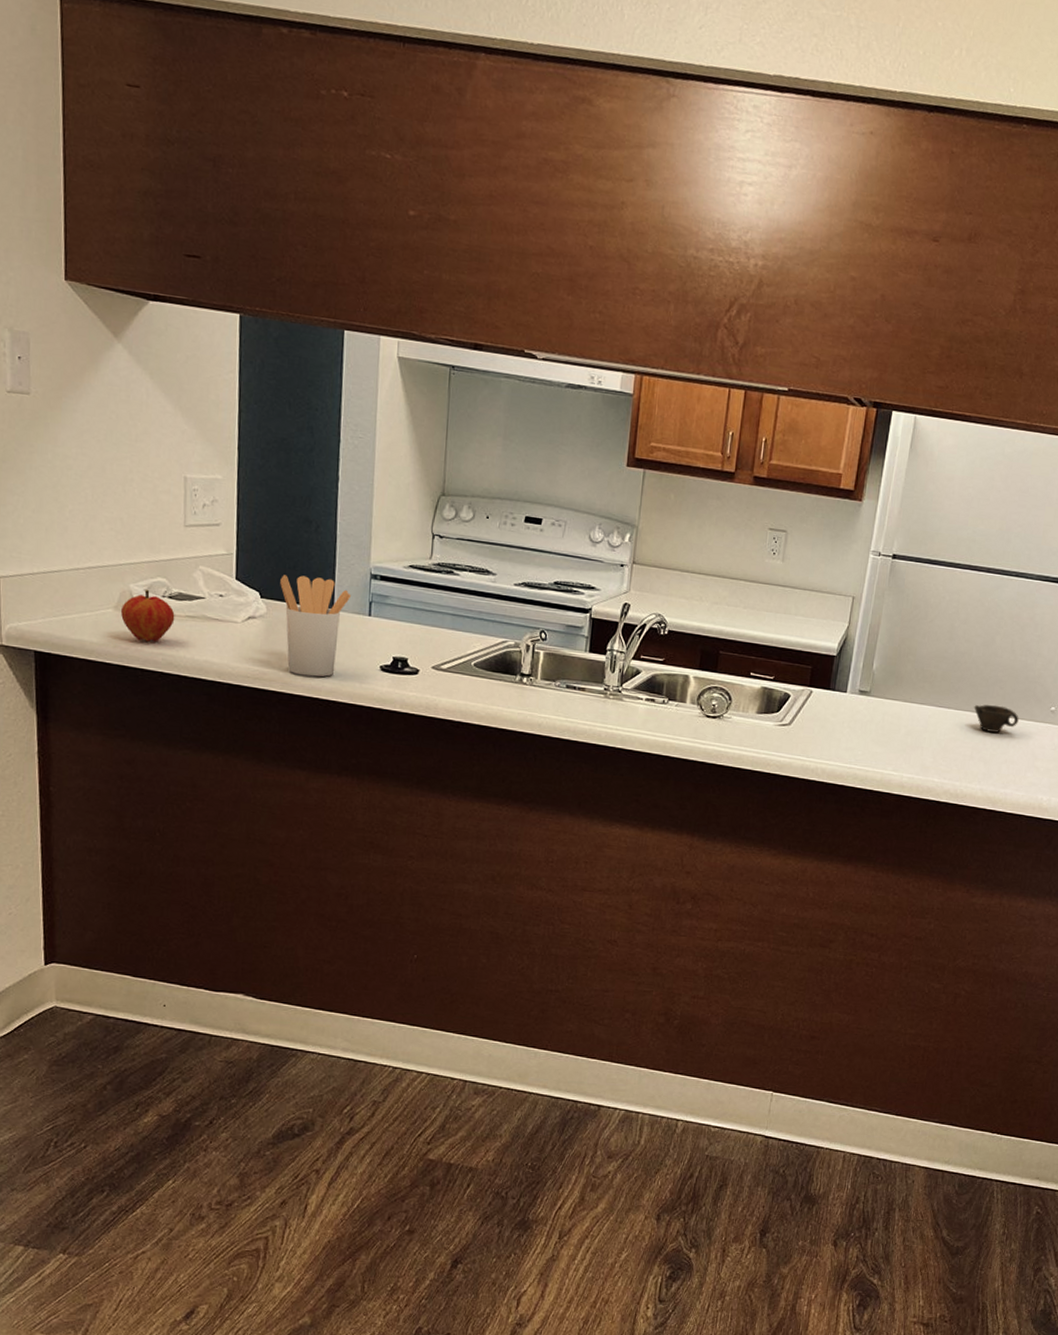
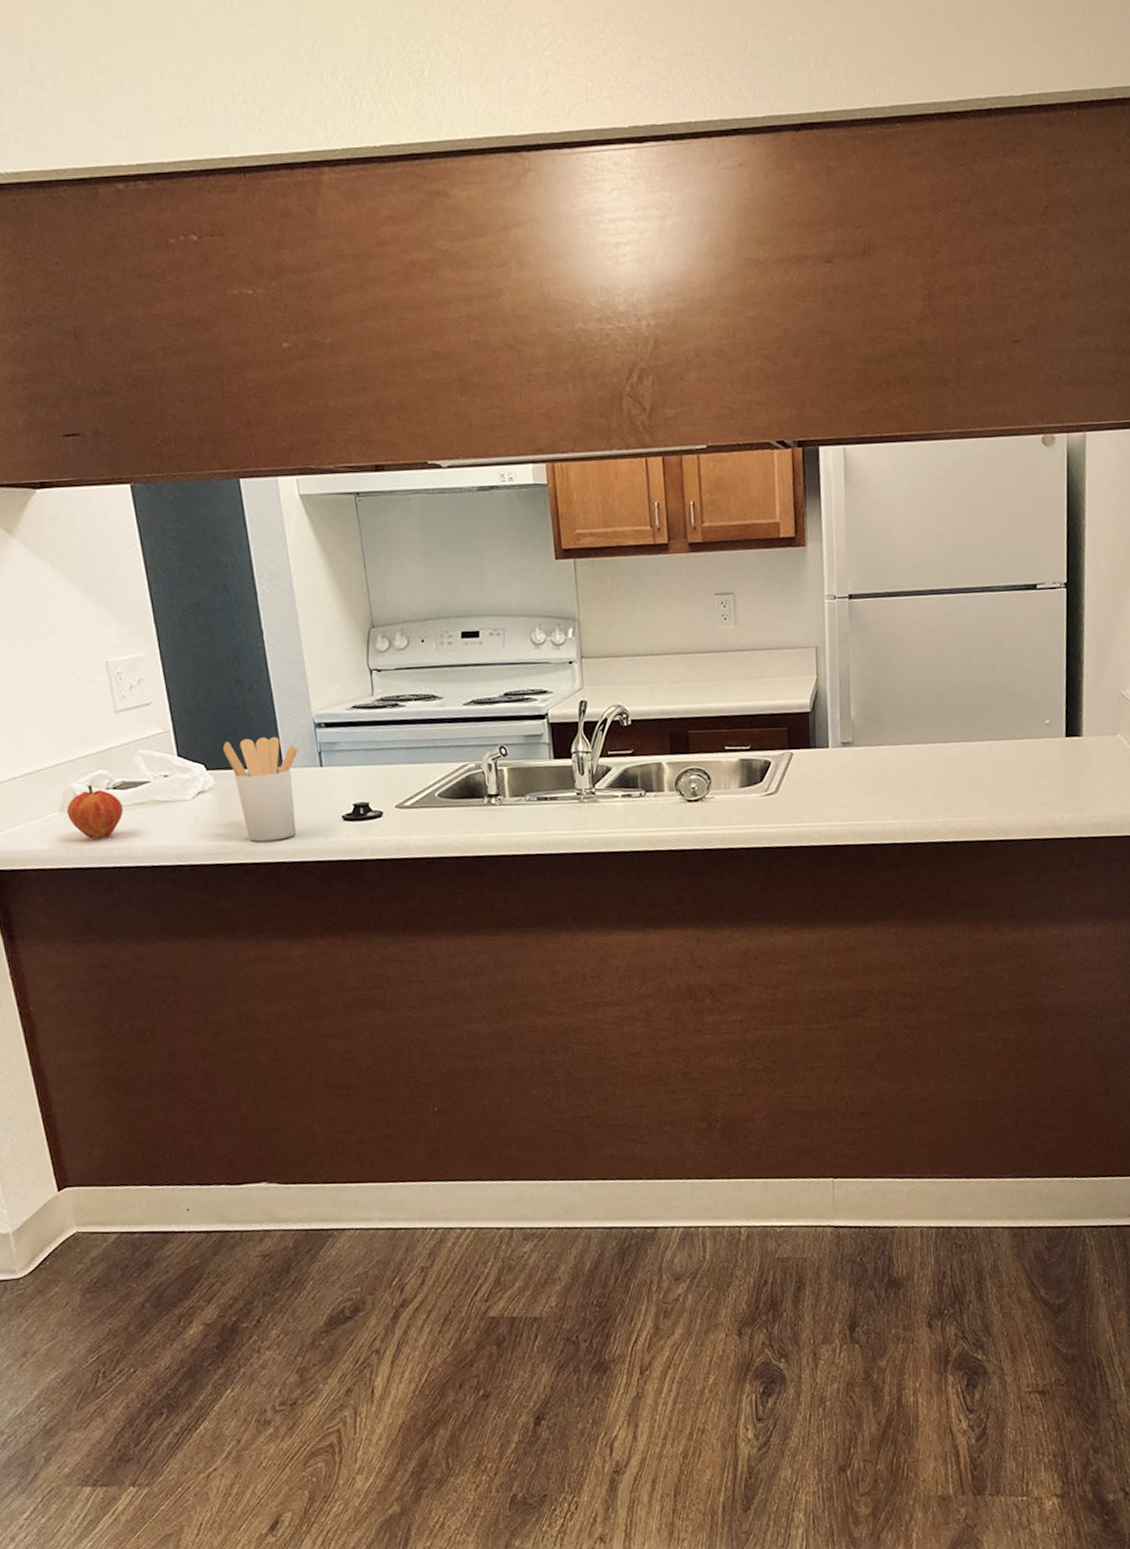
cup: present [974,705,1019,733] -> none [964,729,1014,759]

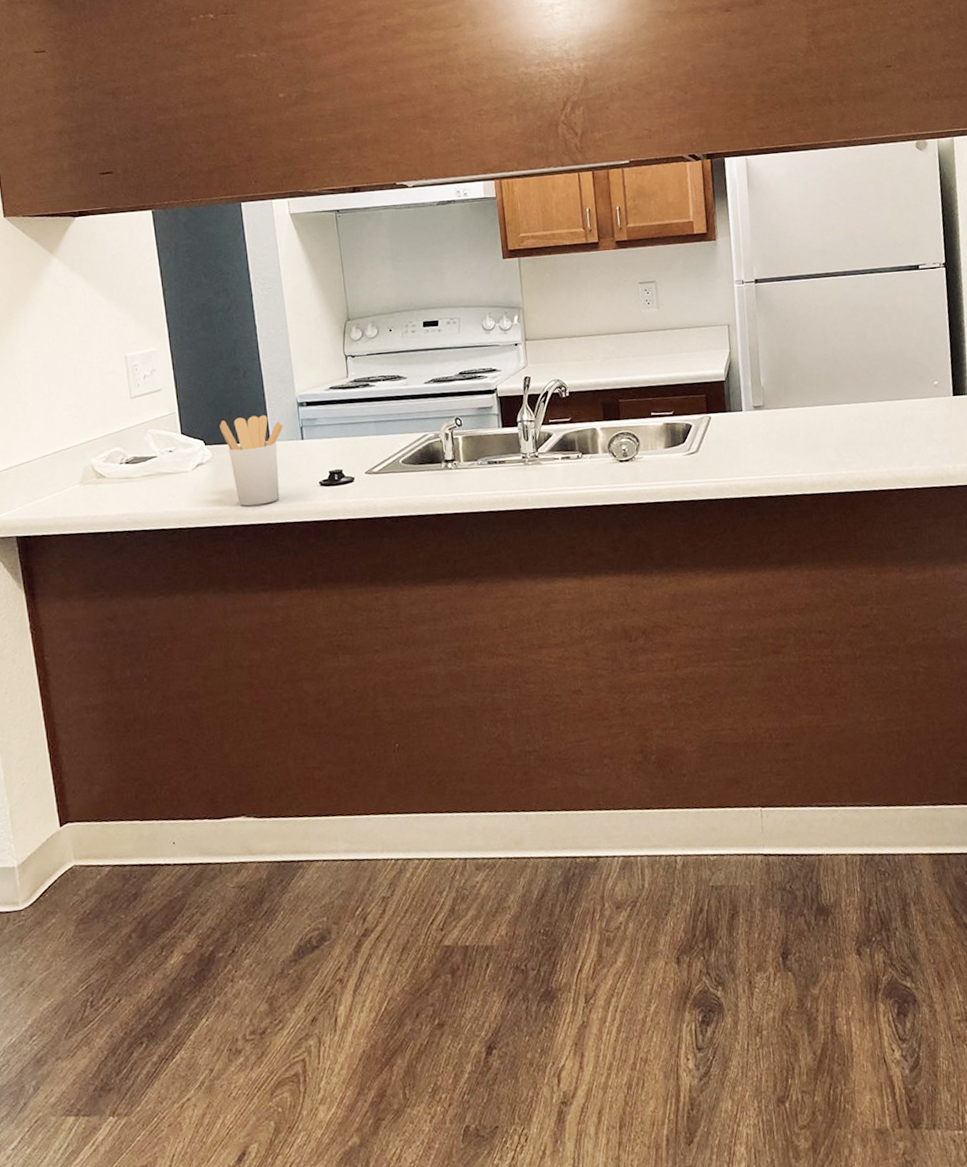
fruit: present [67,785,124,839] -> none [86,461,134,507]

